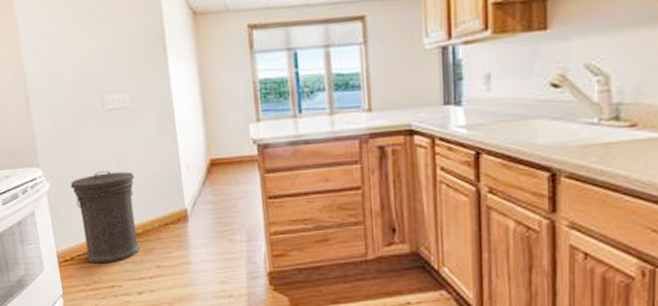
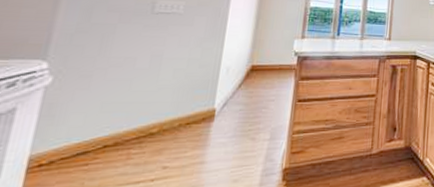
trash can: present [70,170,140,264] -> none [72,68,166,168]

